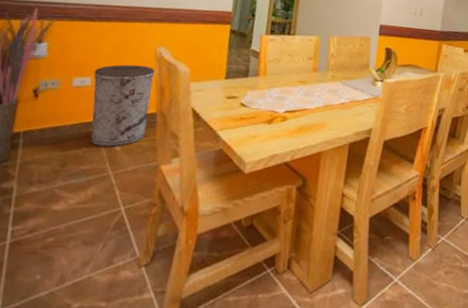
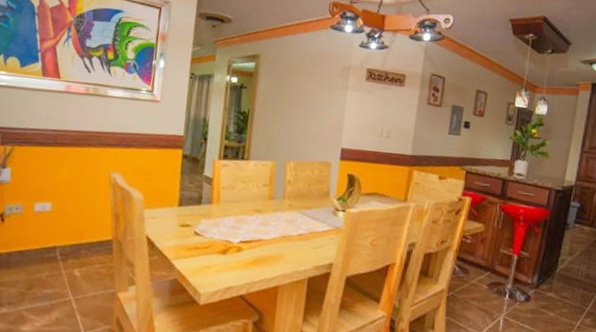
trash can: present [90,64,155,147] -> none [52,190,110,272]

